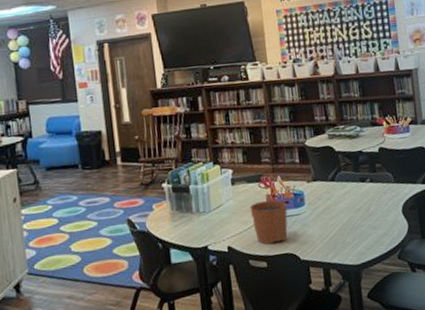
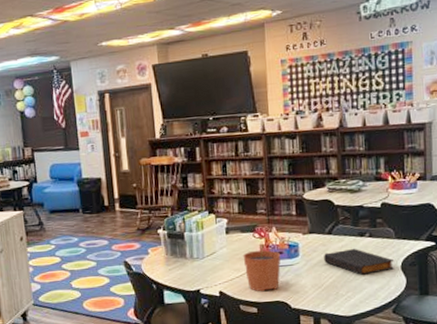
book: none [329,194,396,223] -> present [324,248,395,276]

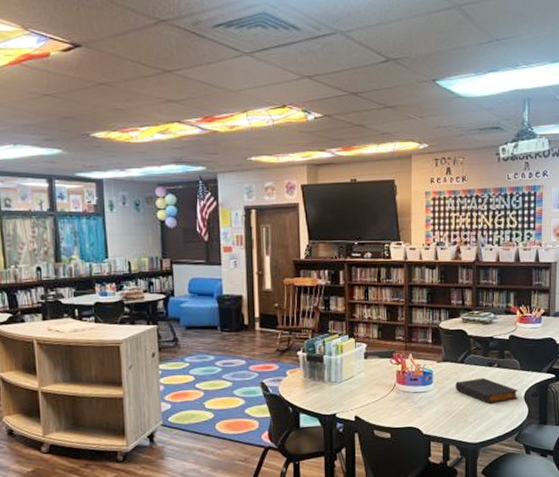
plant pot: present [243,237,281,292] -> none [379,363,416,418]

